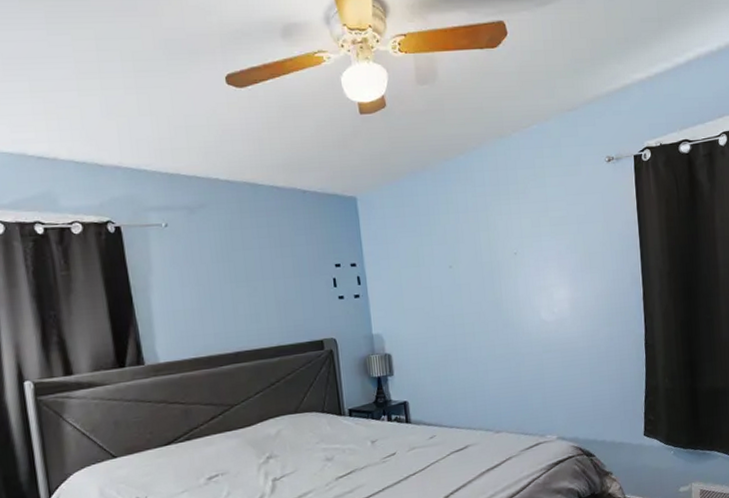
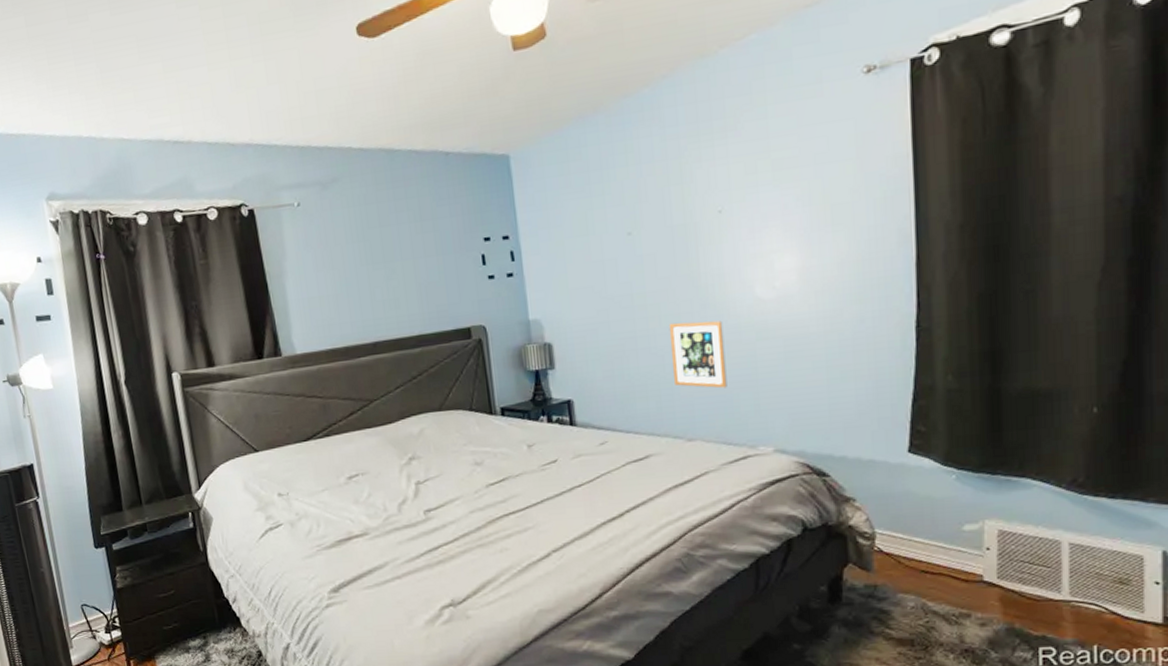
picture frame: none [480,337,524,390] -> present [668,320,728,389]

